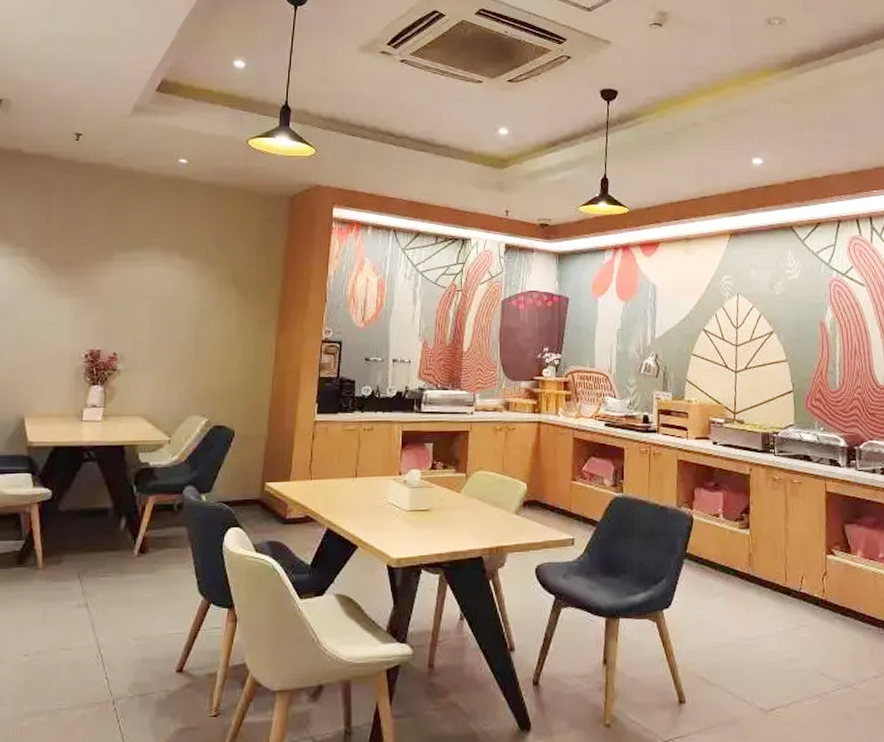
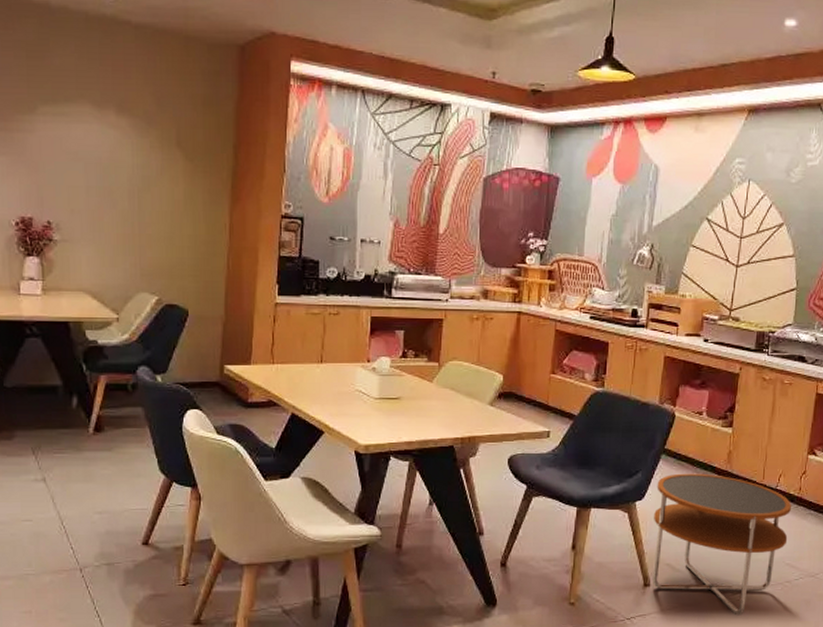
side table: none [682,577,819,734] -> present [651,473,791,616]

